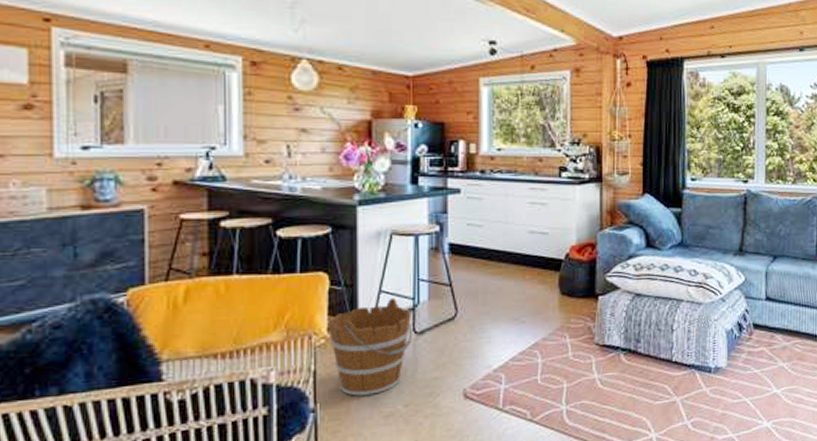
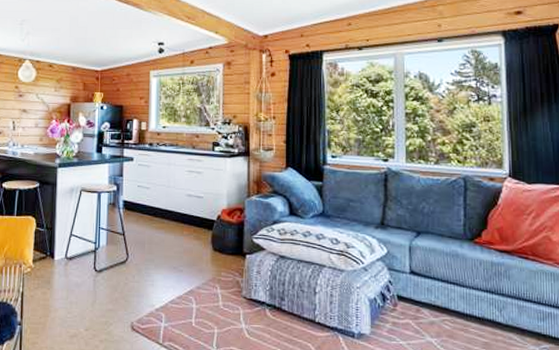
bucket: present [327,297,413,396] -> none [33,240,94,317]

